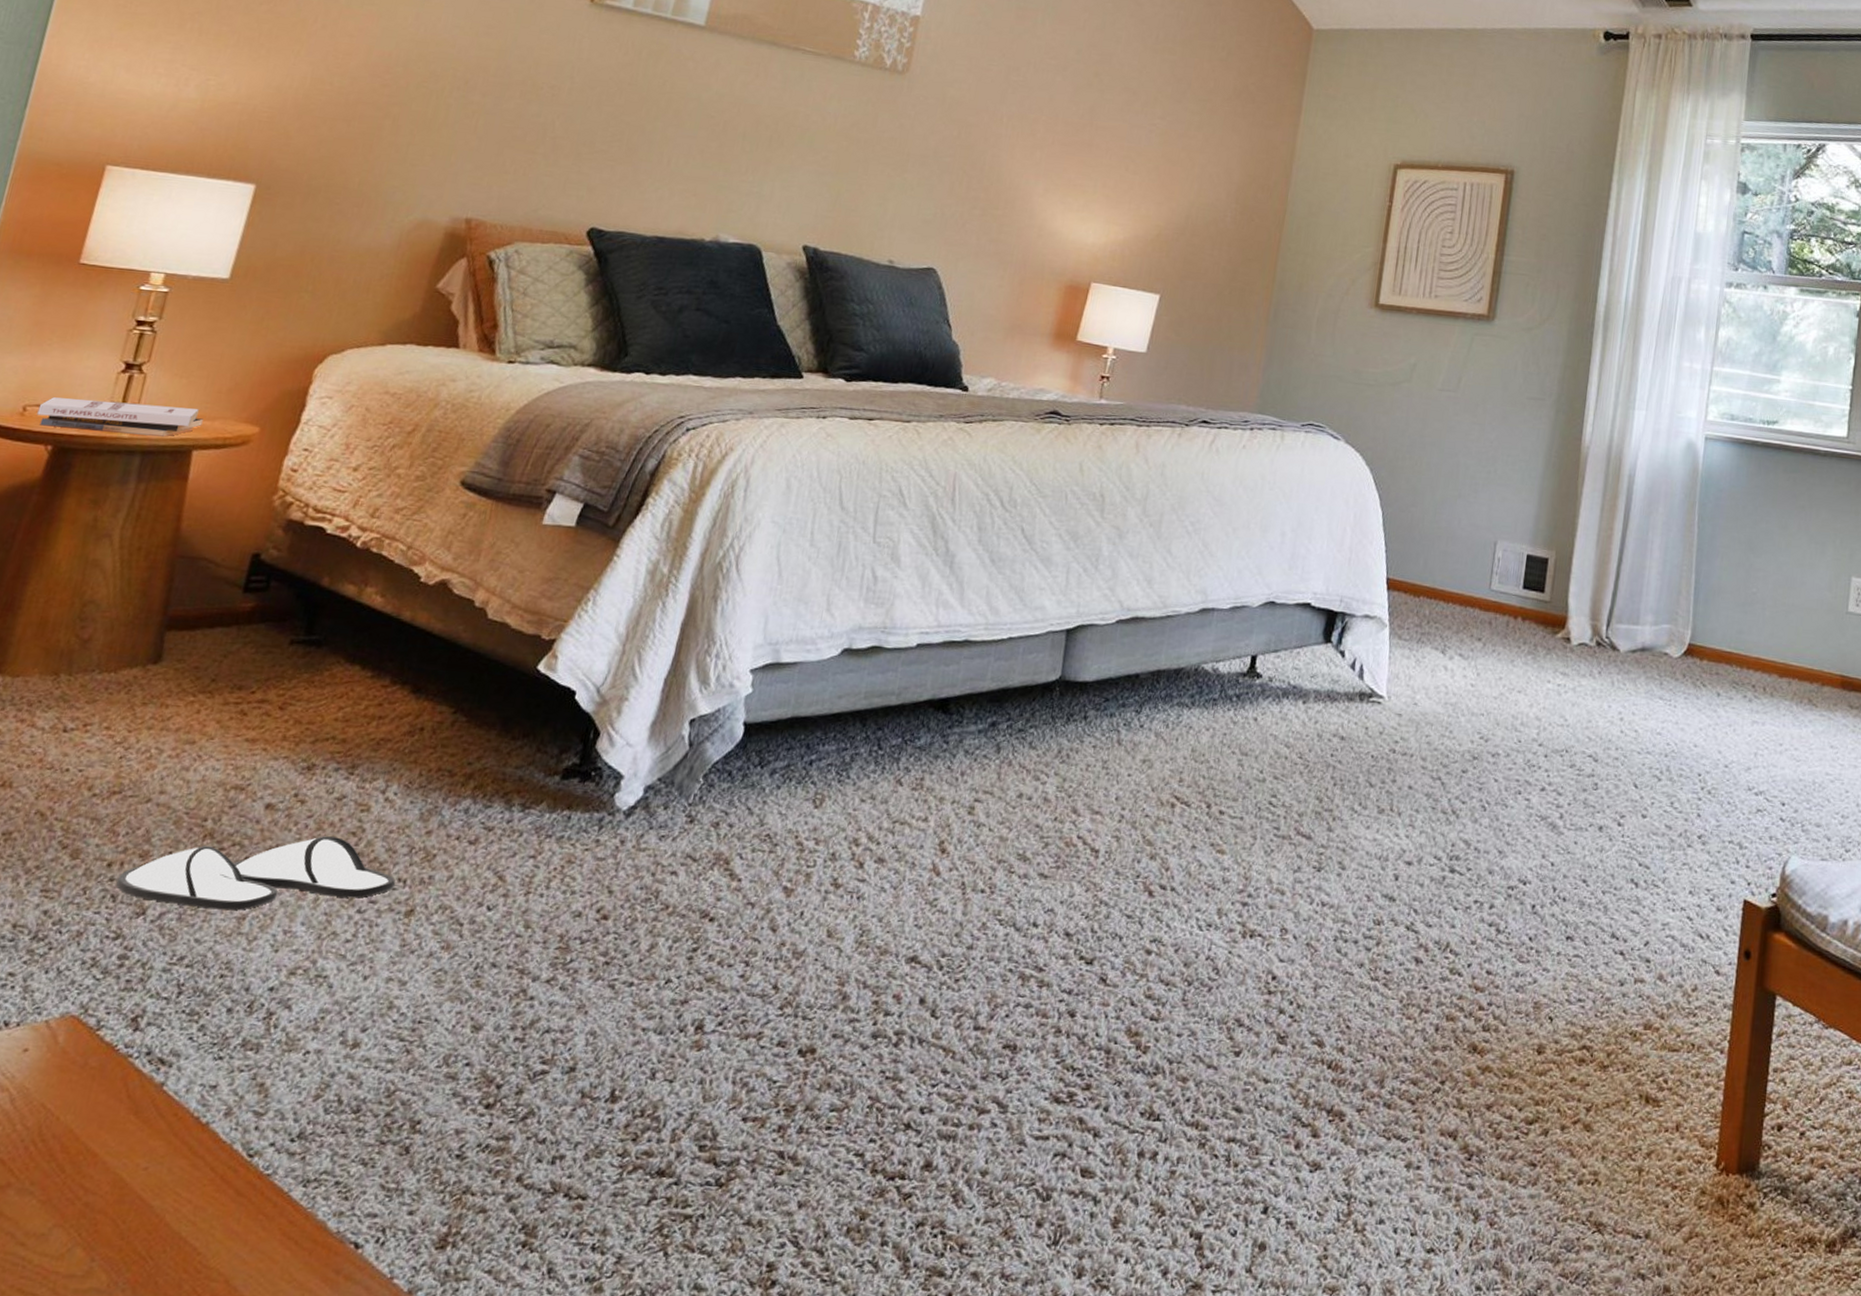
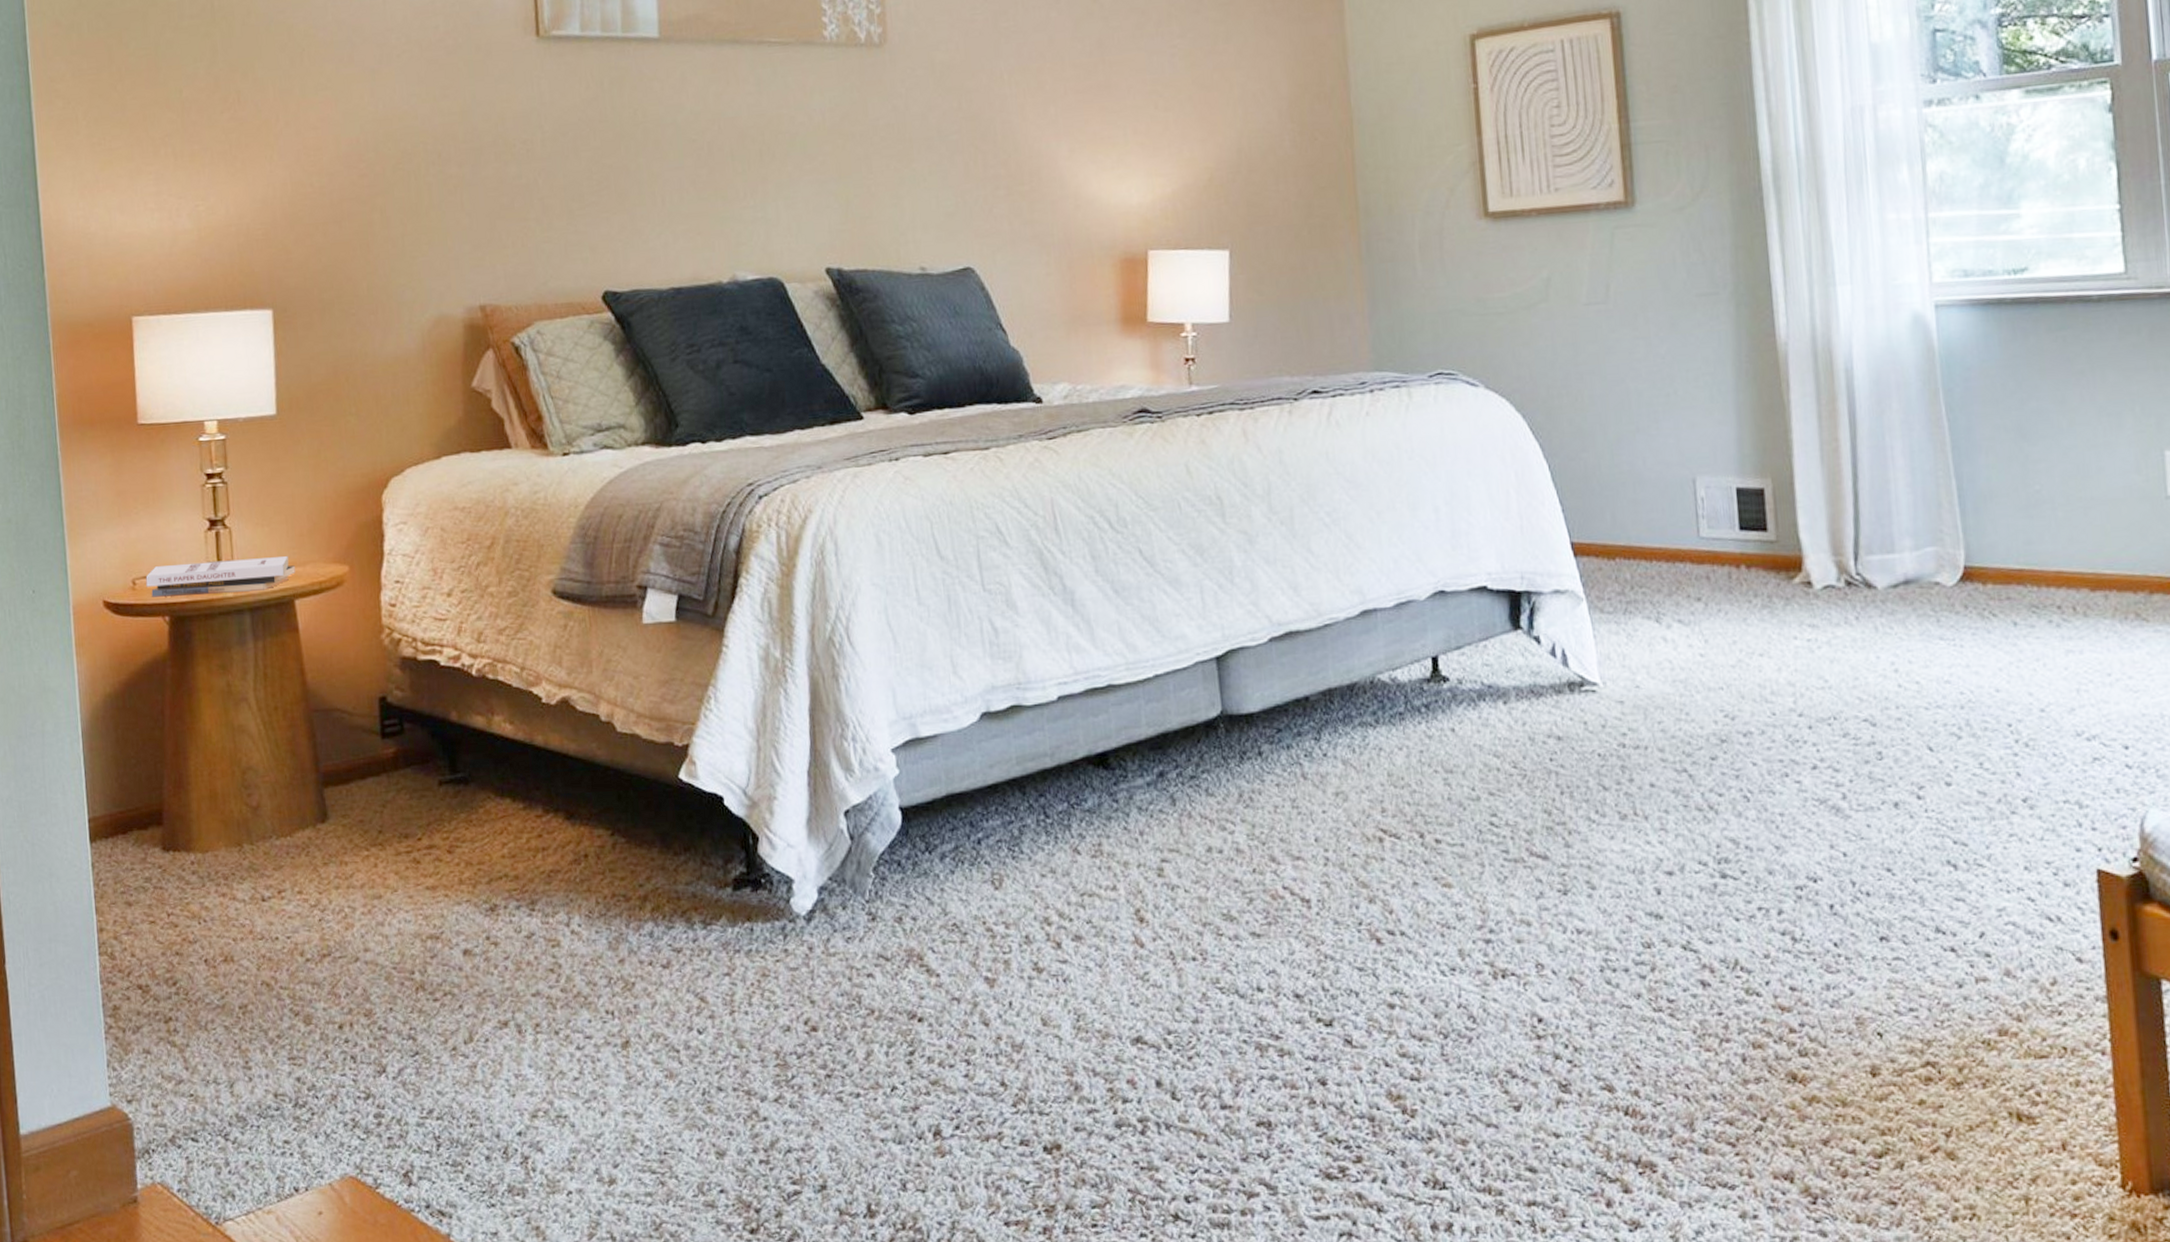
slippers: present [116,836,396,911] -> none [352,976,605,1061]

